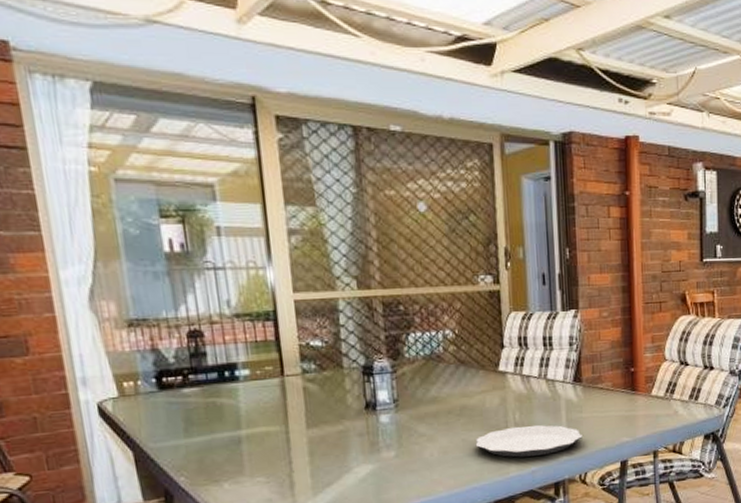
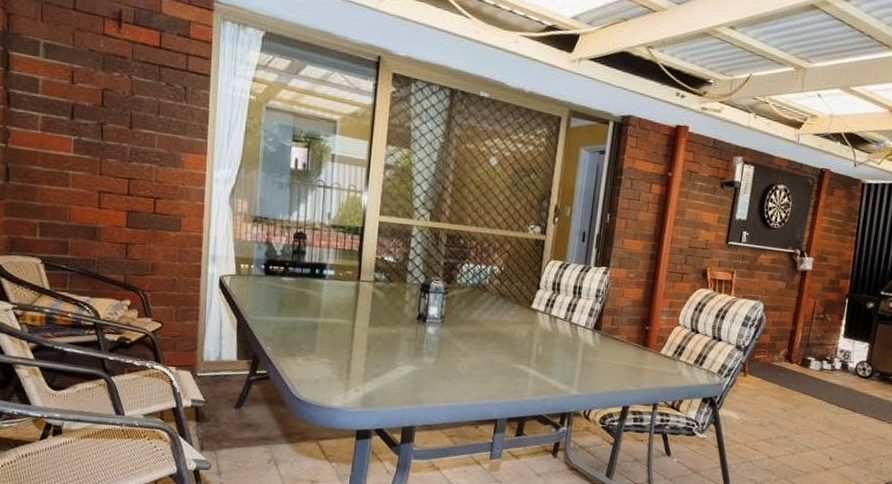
plate: present [475,424,583,458] -> none [500,357,593,387]

